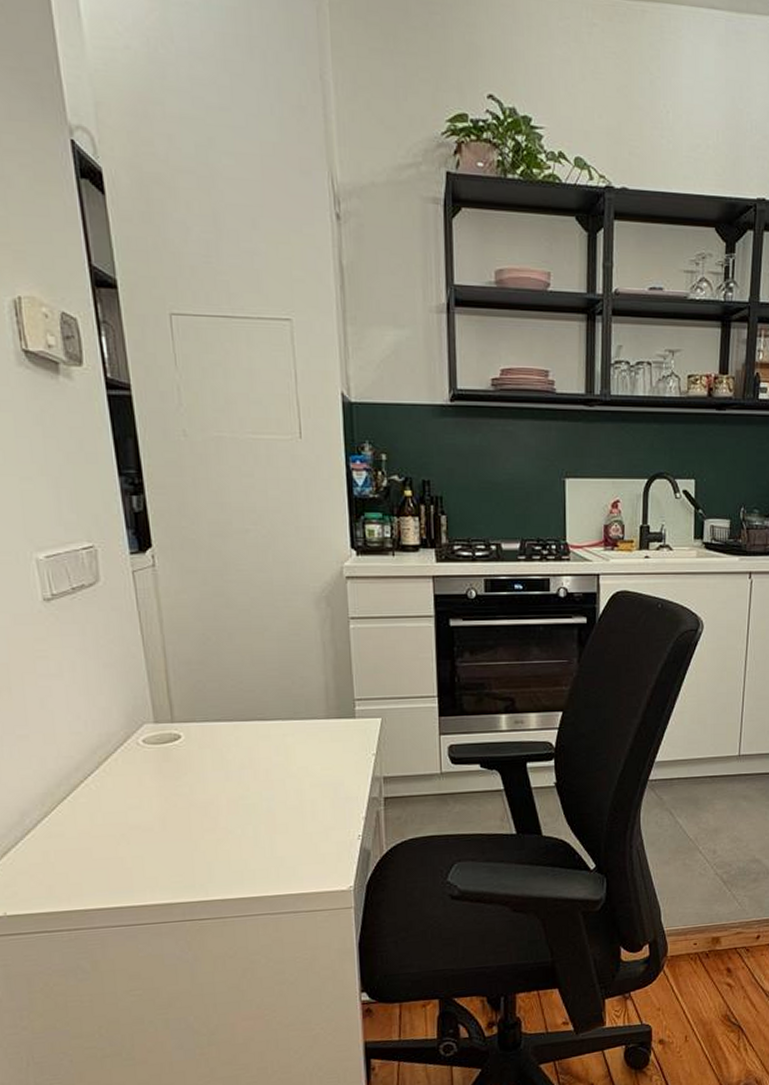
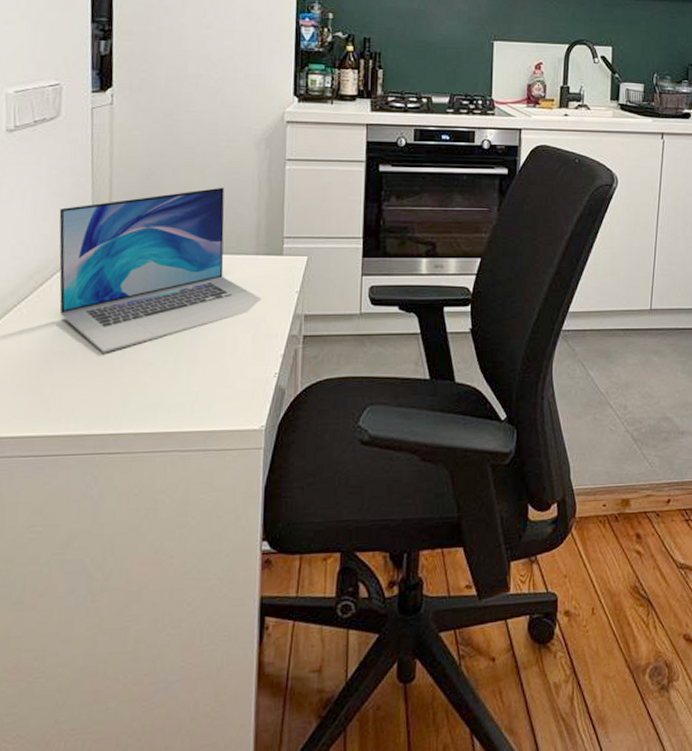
laptop: none [113,650,338,824] -> present [59,187,262,353]

